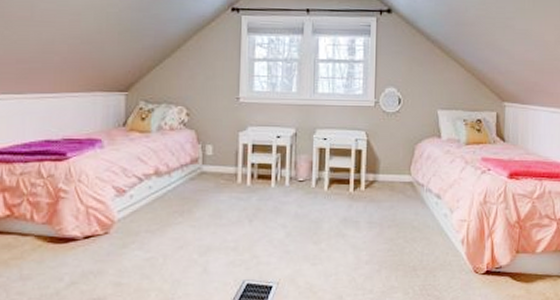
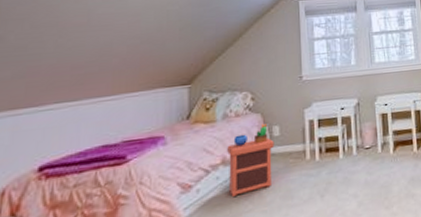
nightstand: none [160,140,207,207] -> present [227,123,275,197]

